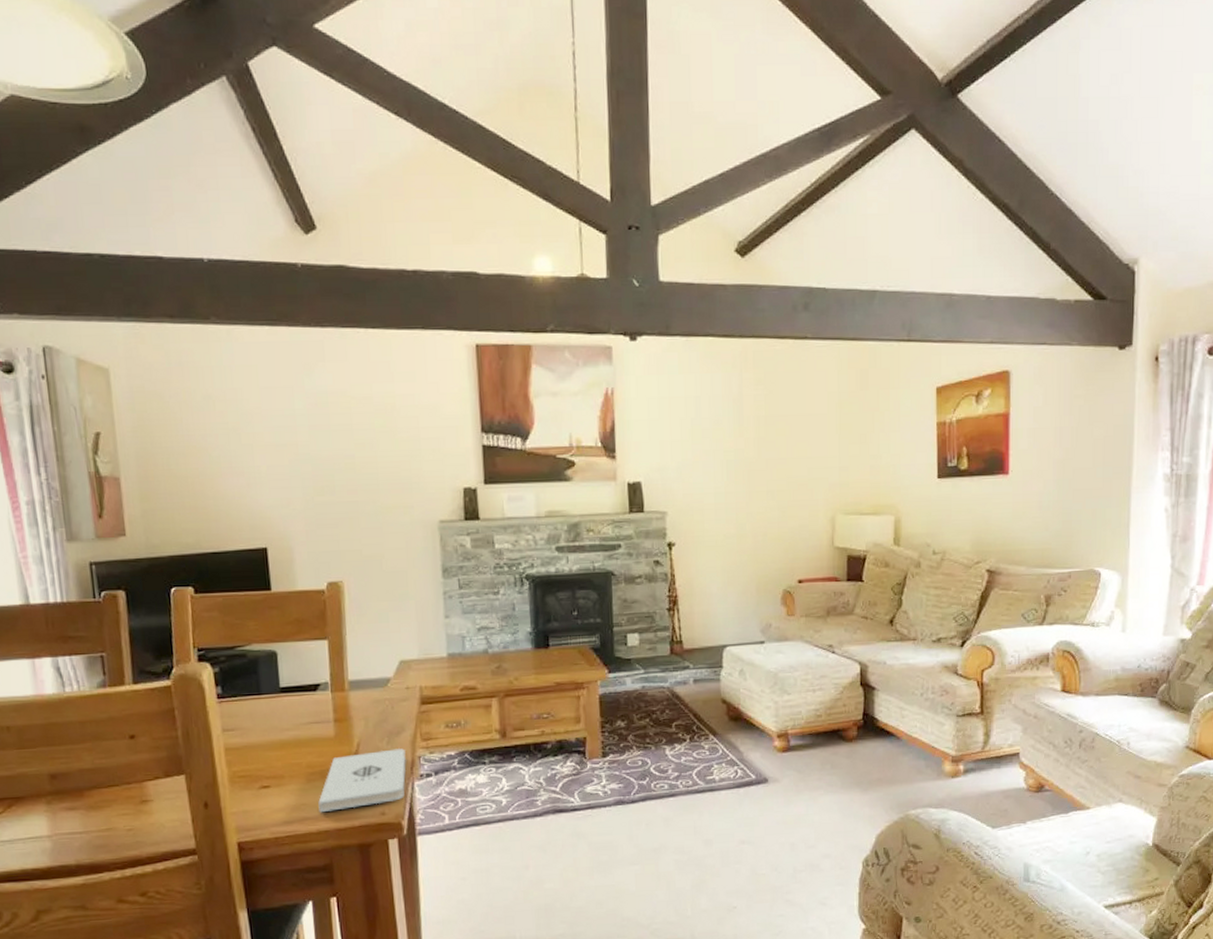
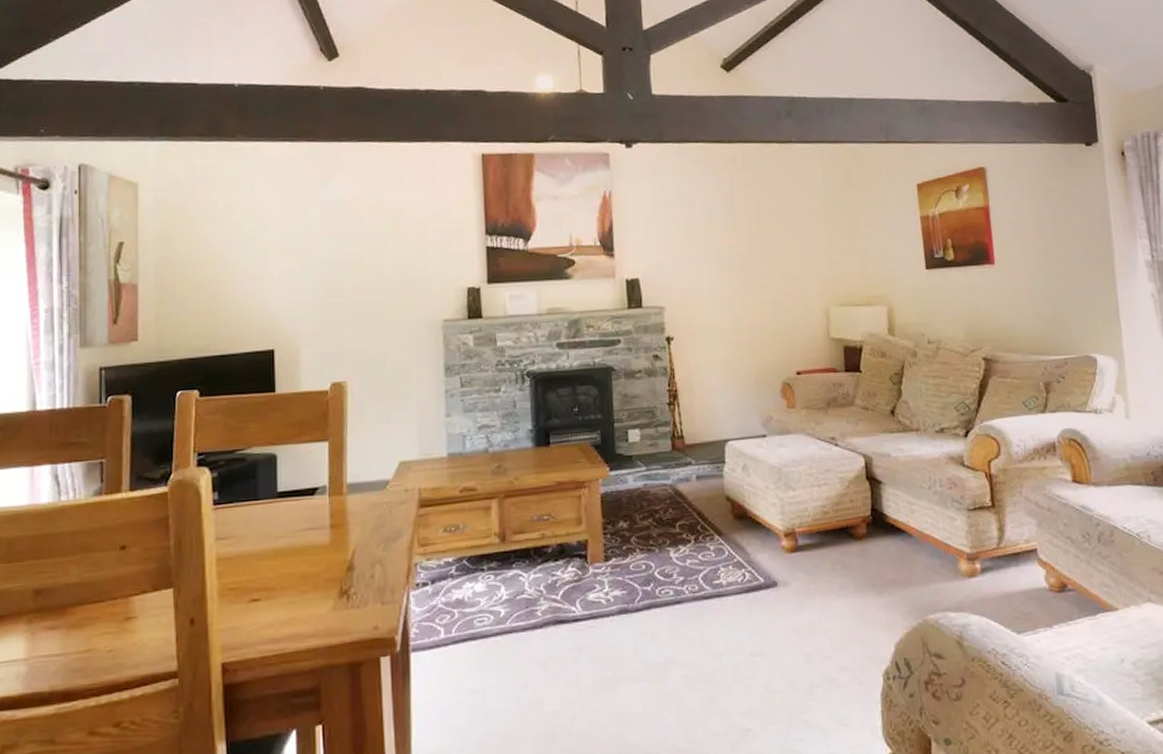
notepad: present [318,747,406,813] -> none [309,554,402,628]

